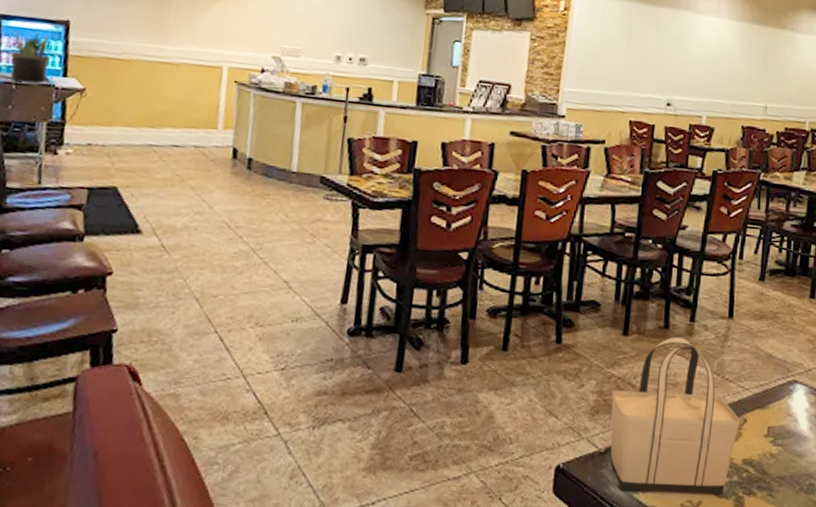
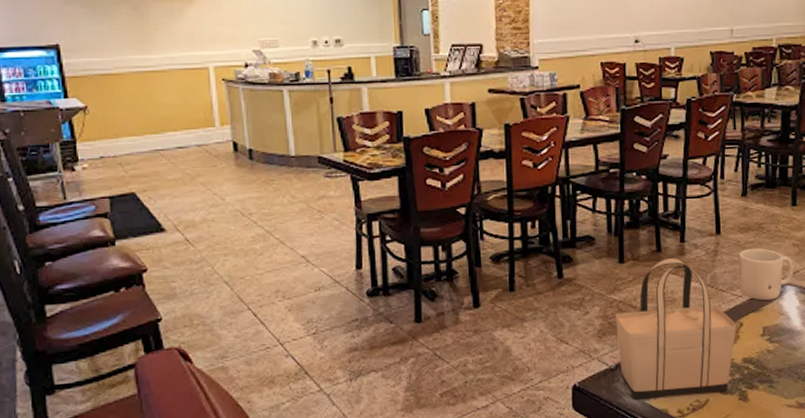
planter: present [10,31,50,84] -> none [12,60,49,109]
mug: none [746,338,806,398] -> present [738,248,794,301]

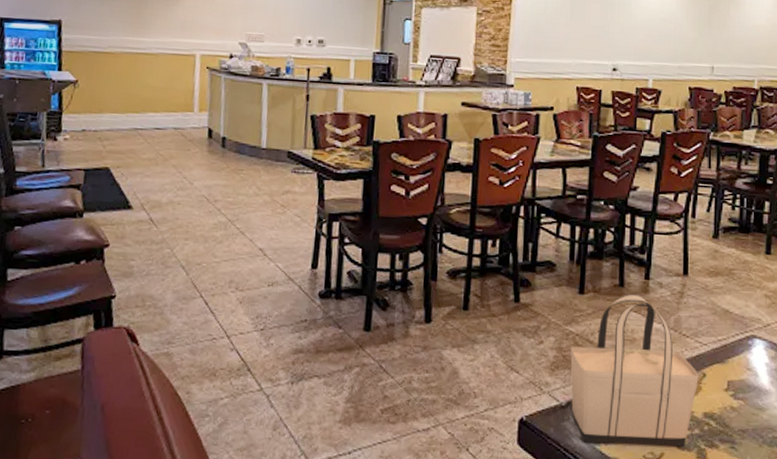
mug: present [738,248,794,301] -> none [704,295,764,353]

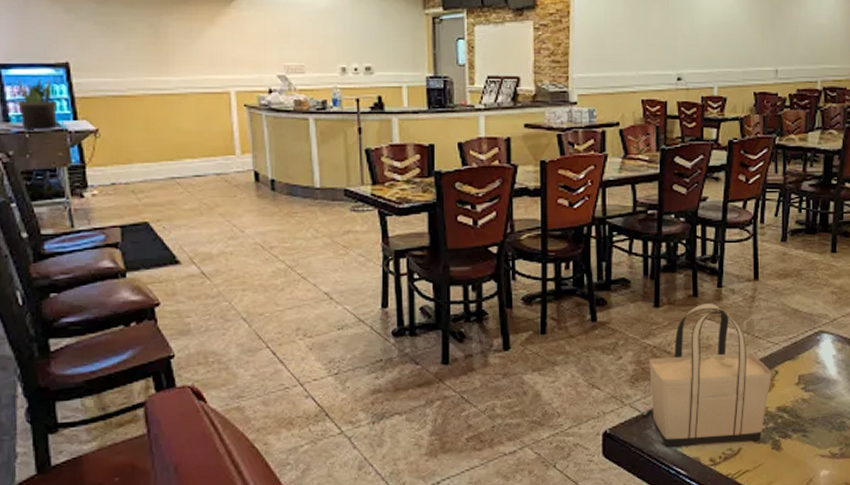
planter: none [13,32,46,79] -> present [17,78,57,130]

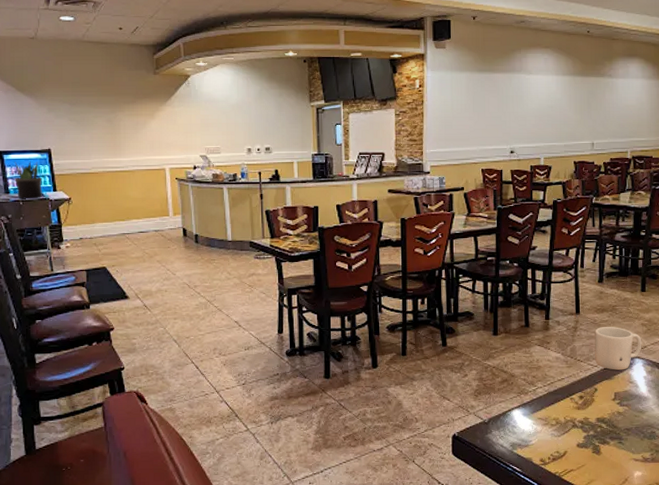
shopping bag: present [649,302,772,447] -> none [490,331,592,449]
mug: none [775,295,831,349] -> present [594,327,642,370]

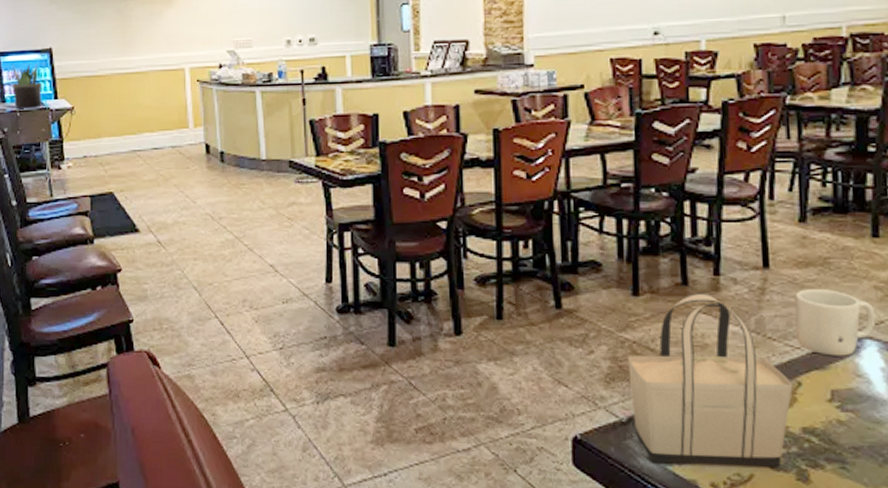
shopping bag: none [490,331,592,449] -> present [628,293,793,467]

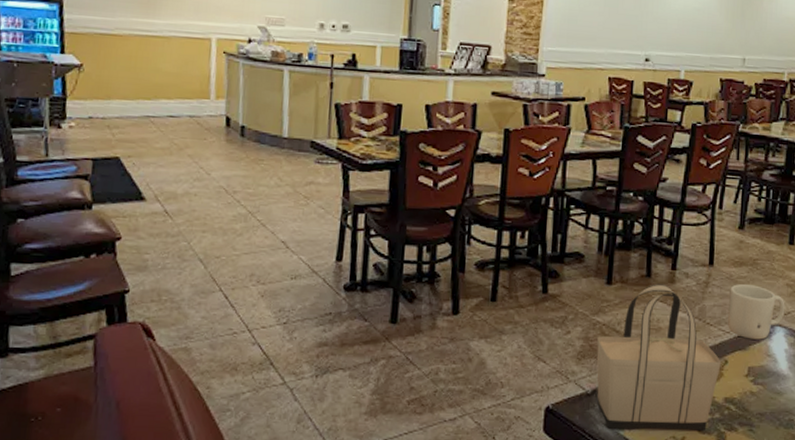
planter: present [12,63,42,110] -> none [10,11,47,62]

